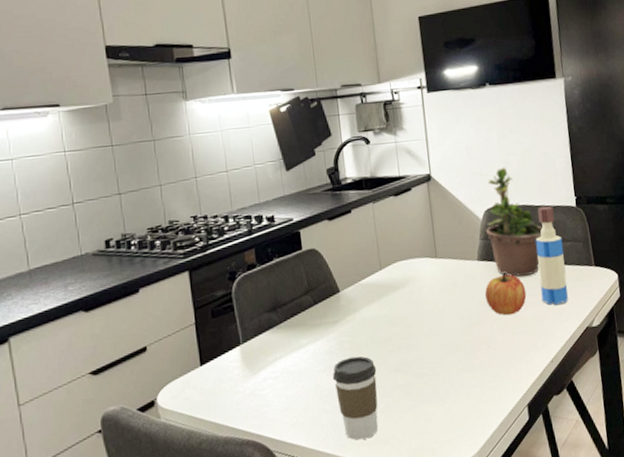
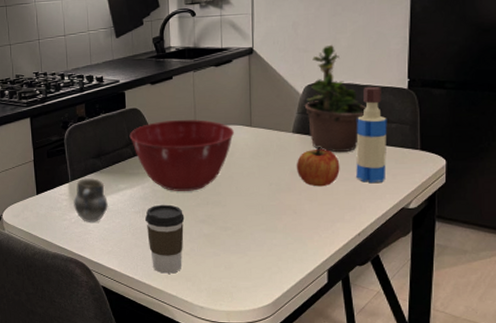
cup: none [247,335,289,392] -> present [74,177,108,222]
mixing bowl: none [308,255,420,340] -> present [129,120,234,191]

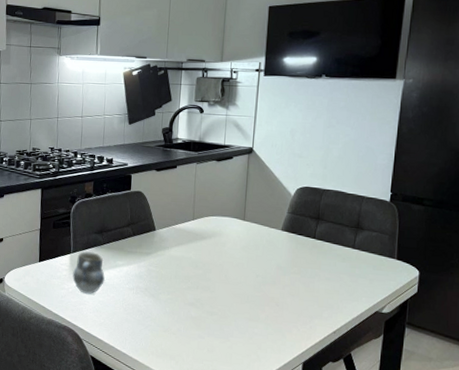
mixing bowl: present [129,120,234,191] -> none [131,206,228,275]
coffee cup: present [145,204,185,274] -> none [138,284,175,351]
apple: present [296,146,340,187] -> none [282,245,323,284]
potted plant: present [305,44,366,153] -> none [295,153,351,254]
tequila bottle: present [356,86,387,184] -> none [336,195,369,286]

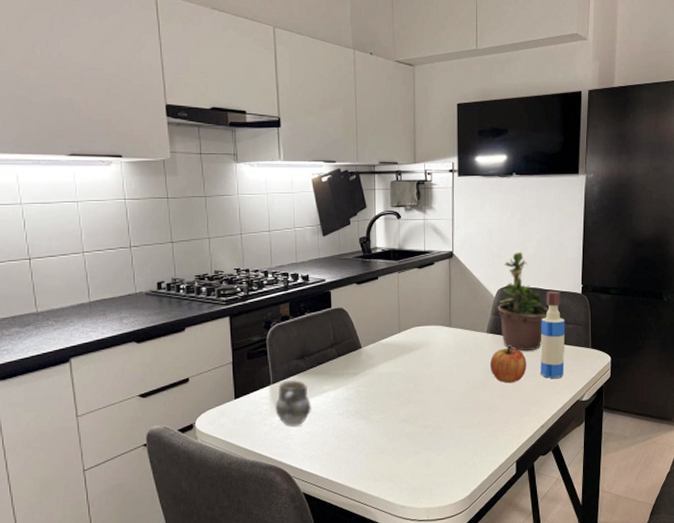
apple: none [282,245,323,284] -> present [489,345,527,383]
potted plant: none [295,153,351,254] -> present [498,251,549,351]
tequila bottle: none [336,195,369,286] -> present [540,290,566,379]

